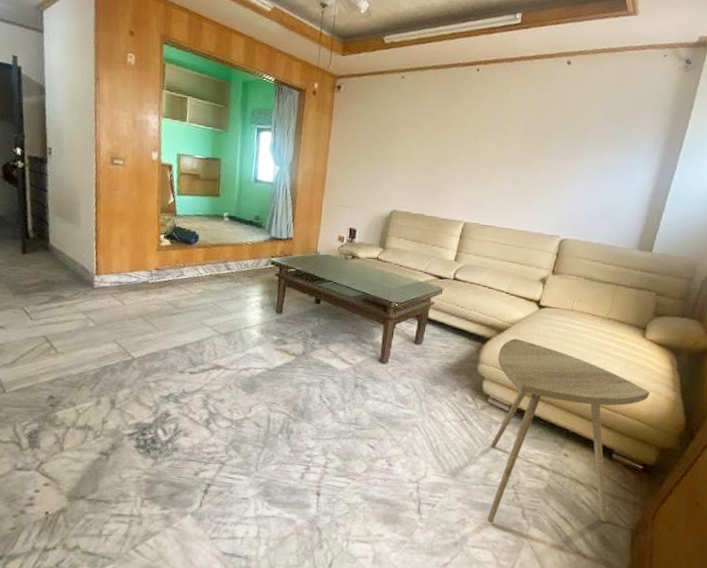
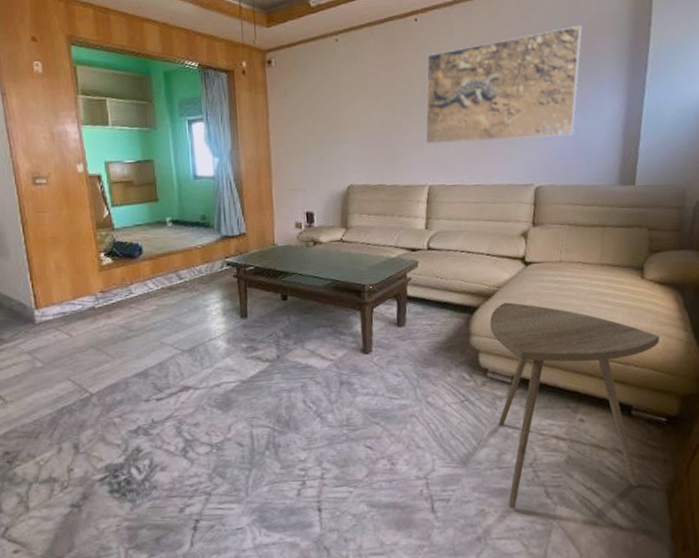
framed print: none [467,98,629,198] -> present [424,25,582,144]

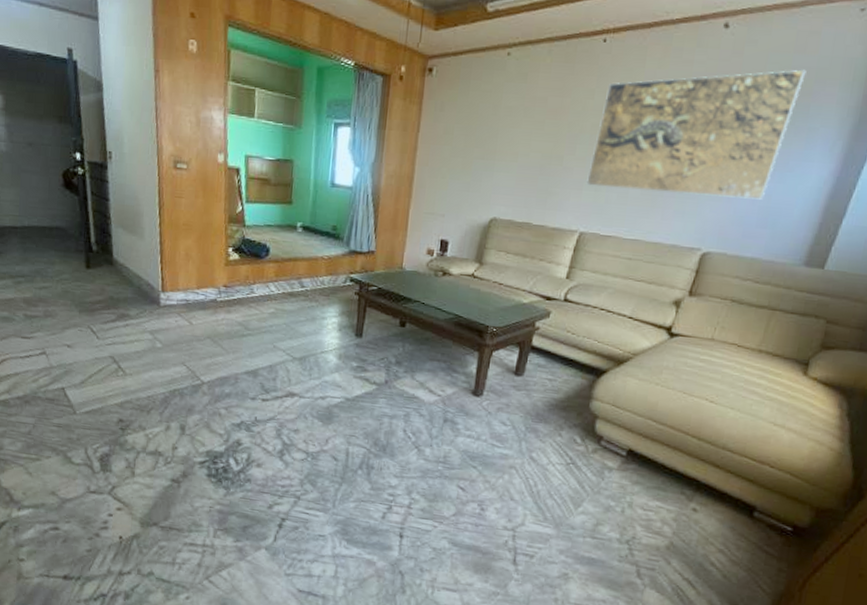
side table: present [489,302,660,509] -> none [593,372,809,590]

